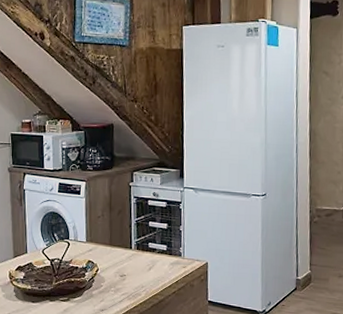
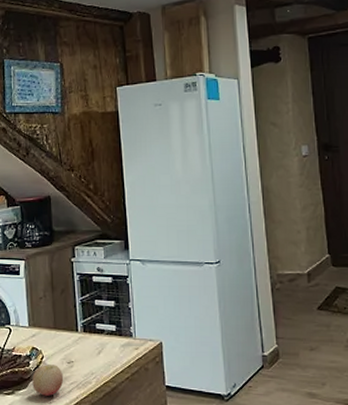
fruit: none [87,277,116,304] -> present [32,365,64,396]

